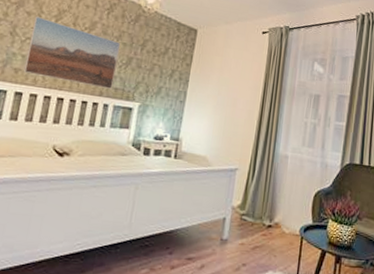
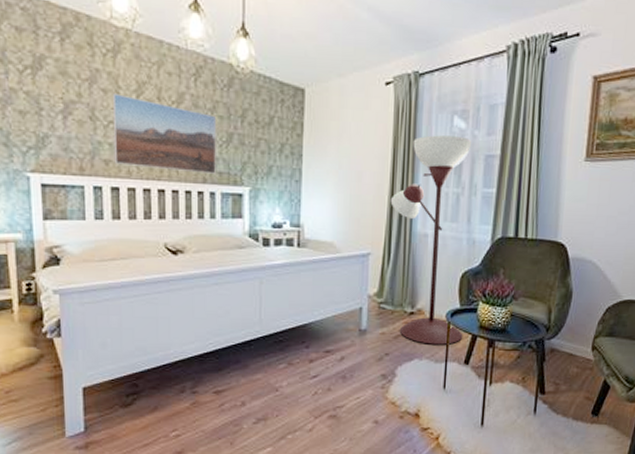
floor lamp: none [257,75,327,258] -> present [390,135,471,345]

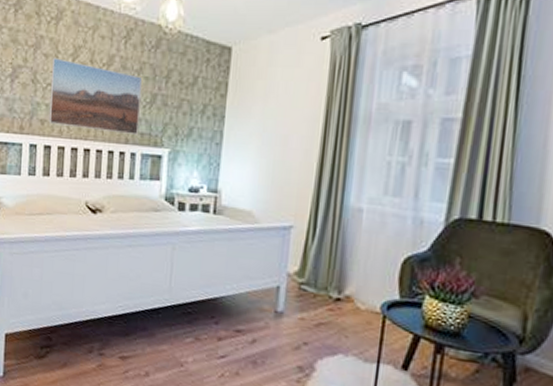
floor lamp: present [390,135,471,345] -> none [319,95,424,342]

